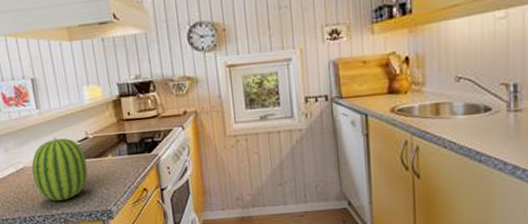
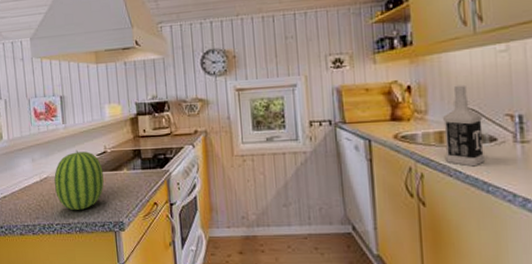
vodka: none [440,54,478,137] -> present [443,84,485,167]

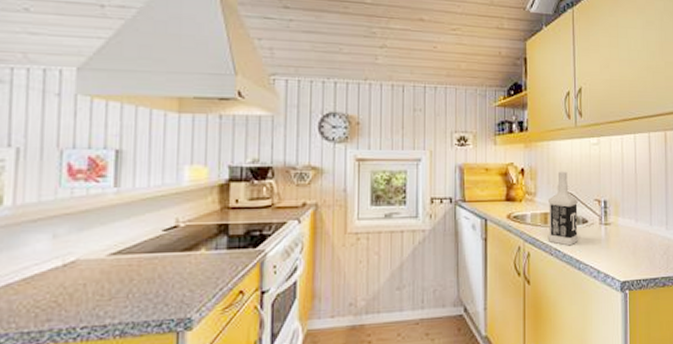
fruit: present [54,149,104,210] -> none [87,222,170,306]

